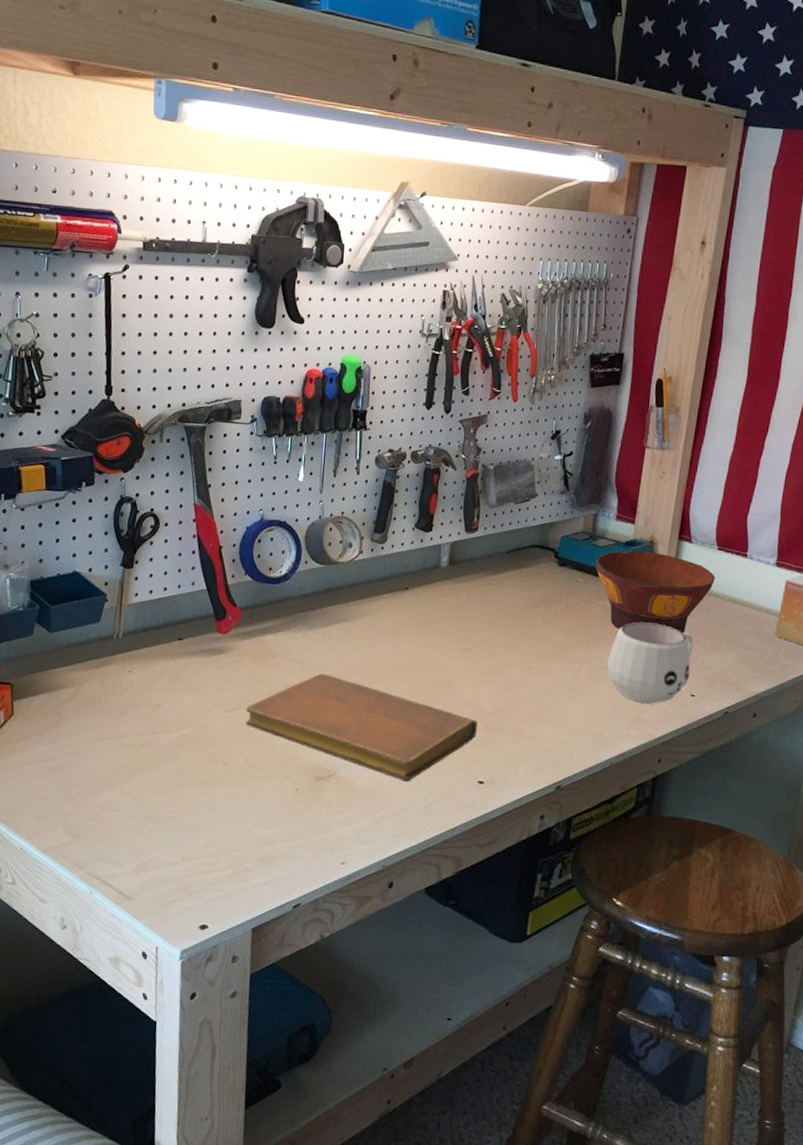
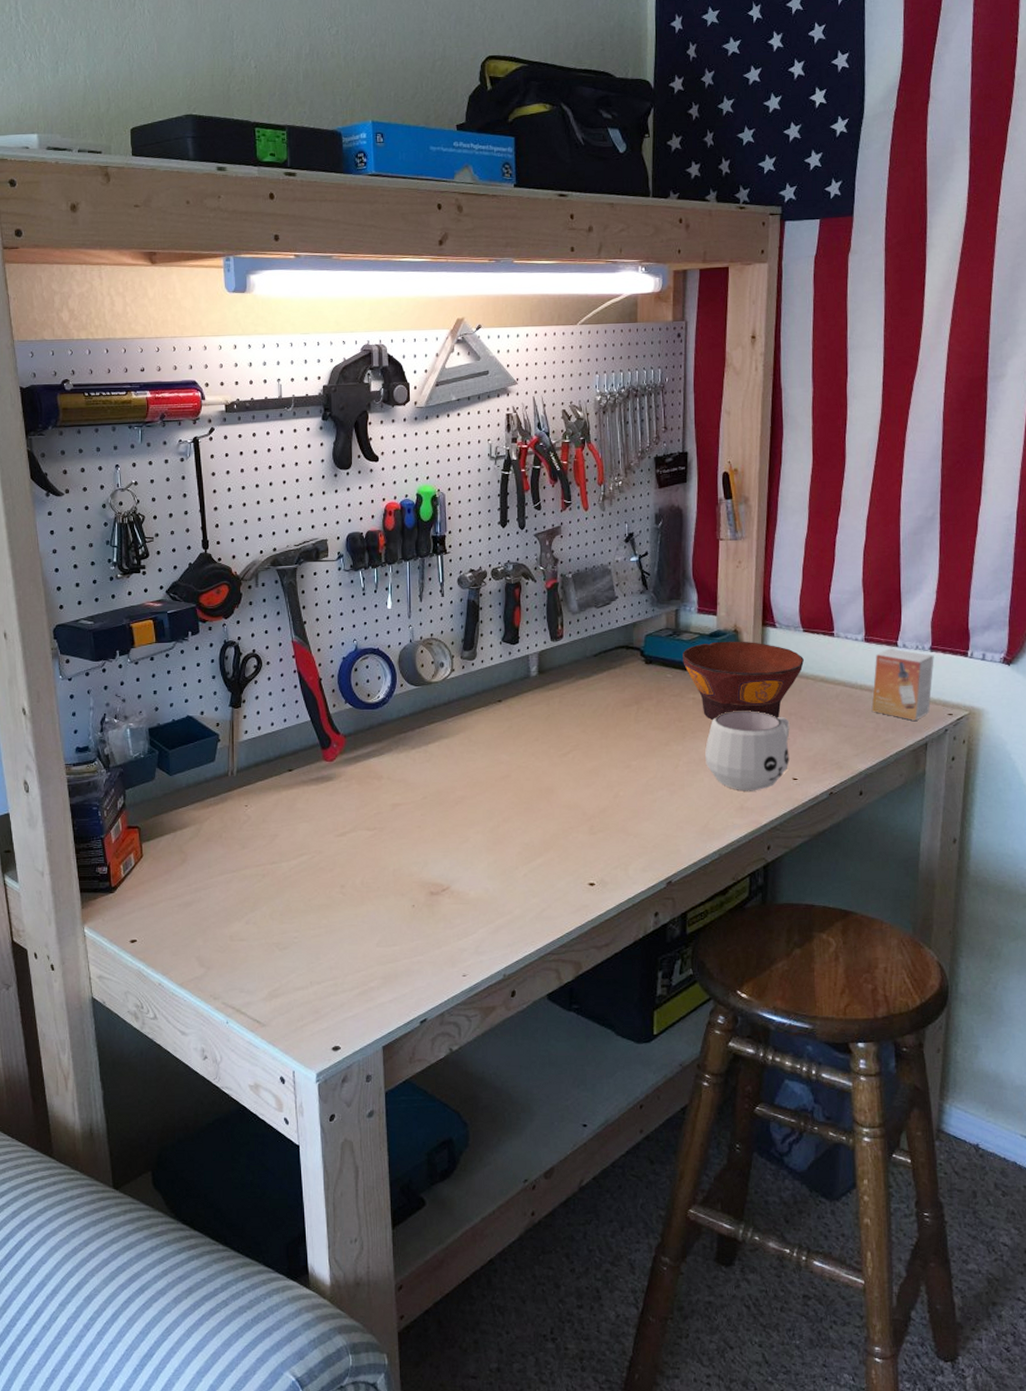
notebook: present [245,673,478,782] -> none [358,791,582,890]

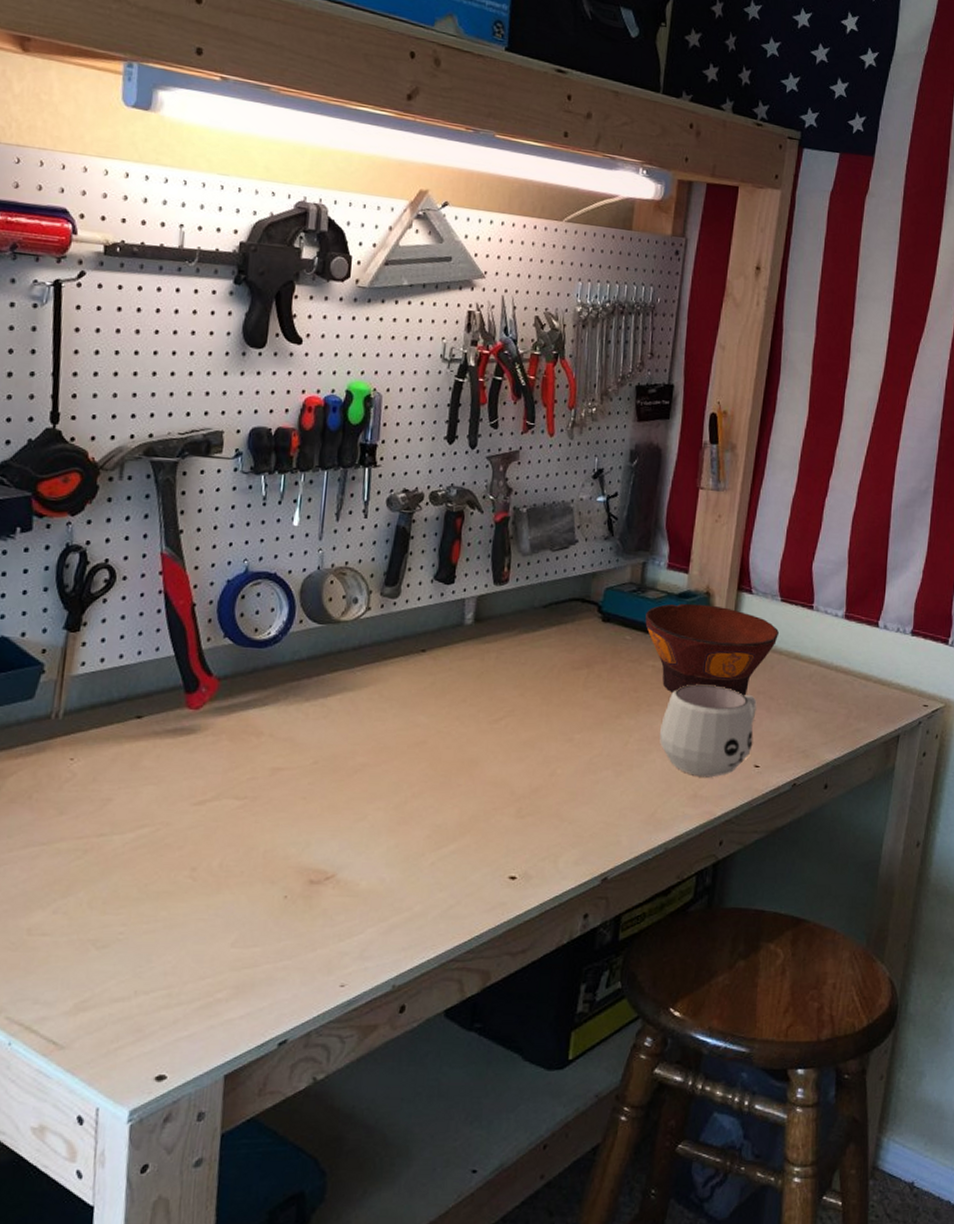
small box: present [871,648,934,721] -> none [845,628,915,710]

